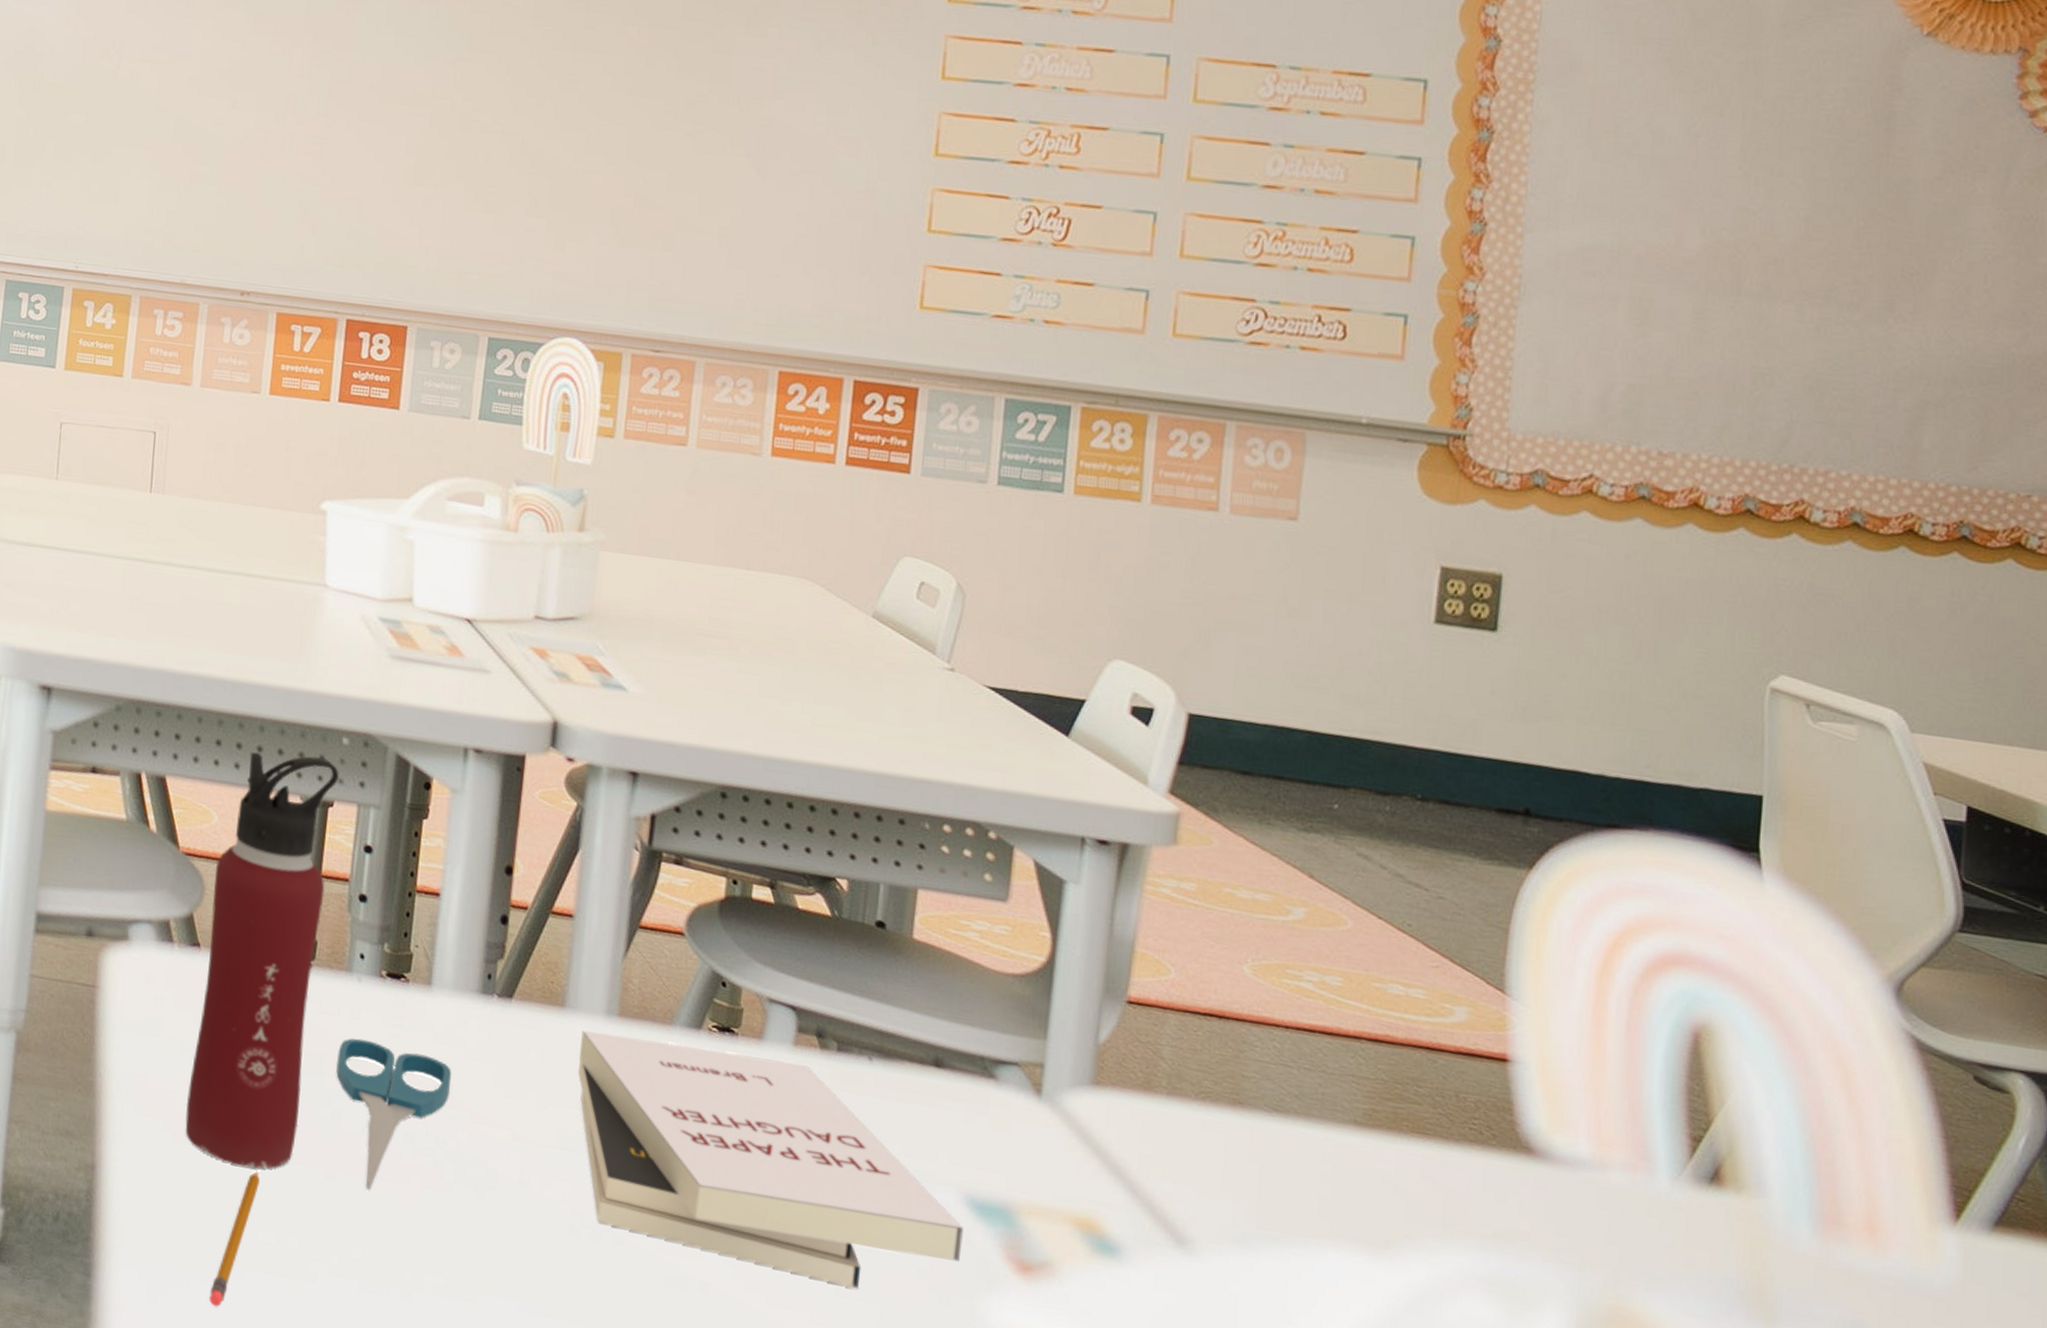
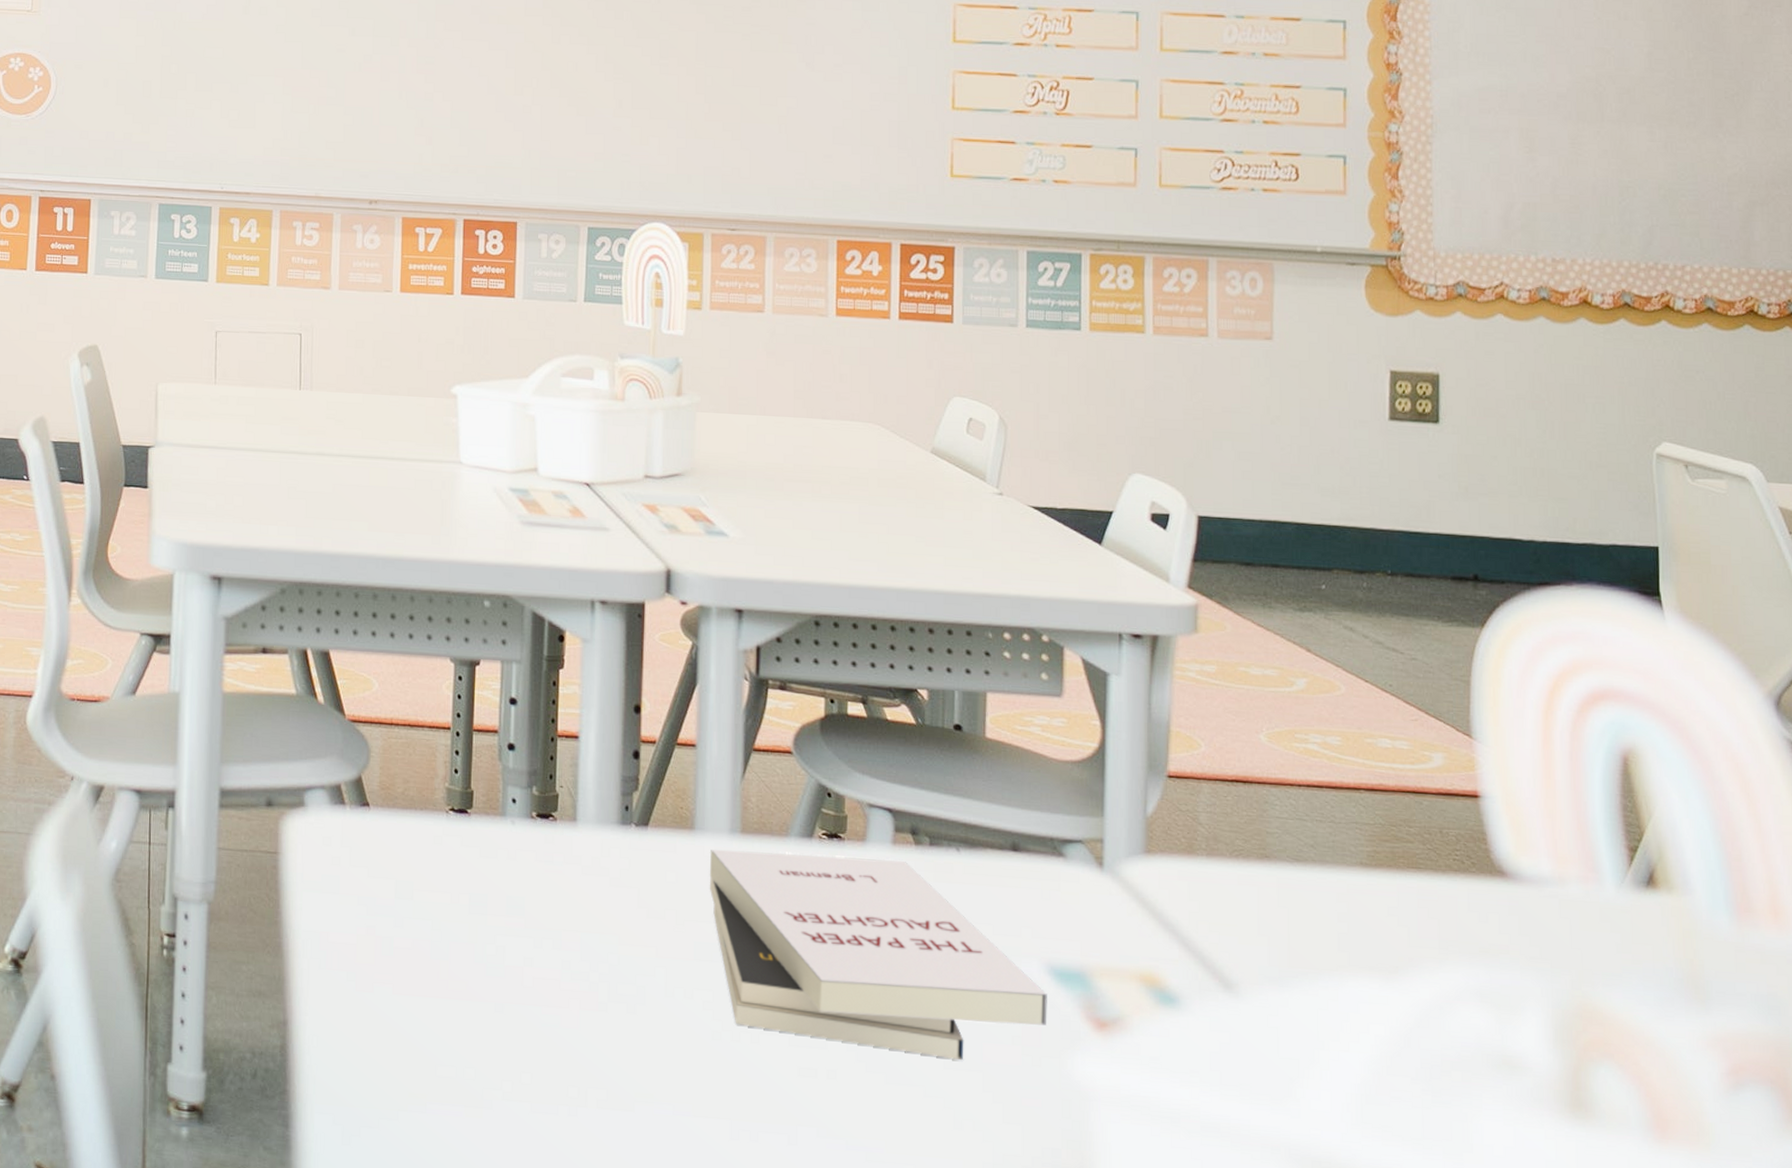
water bottle: present [185,751,339,1169] -> none [365,620,483,1008]
pencil: present [209,1170,260,1307] -> none [398,1010,436,1142]
scissors: present [336,1038,452,1190] -> none [498,877,600,1017]

